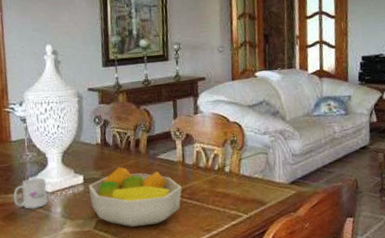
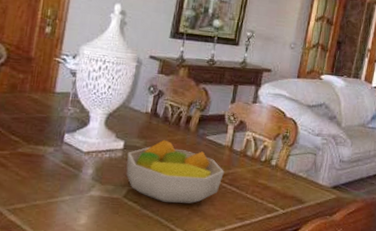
mug: present [13,176,47,209] -> none [43,133,84,166]

